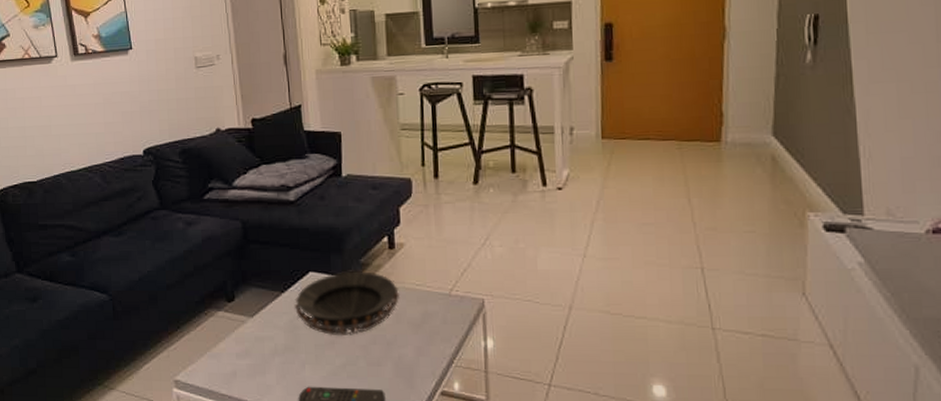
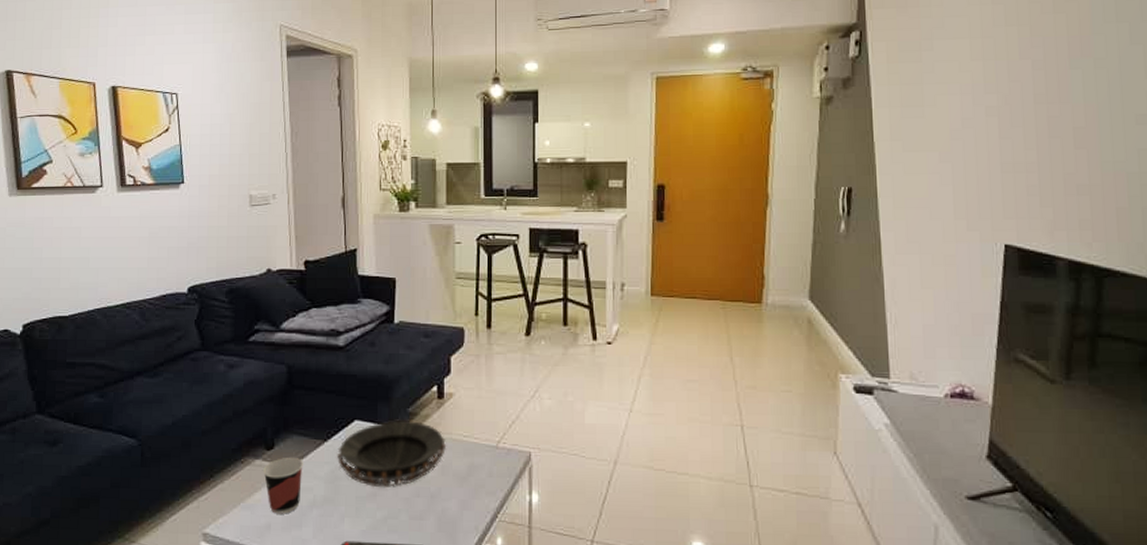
cup: none [226,309,263,362] -> present [263,458,303,514]

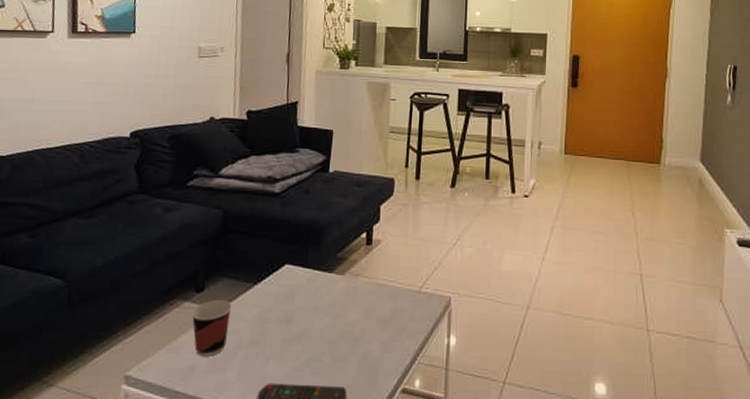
decorative bowl: present [336,421,447,488] -> none [265,265,373,331]

